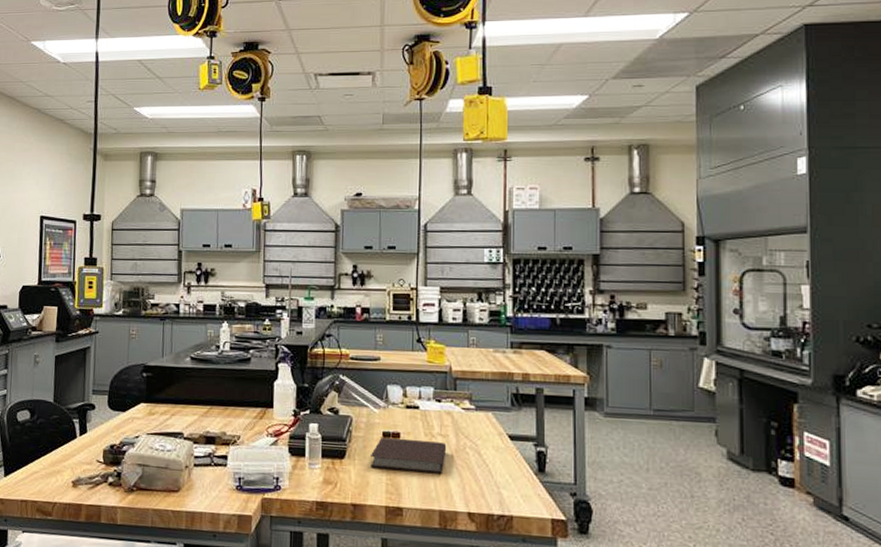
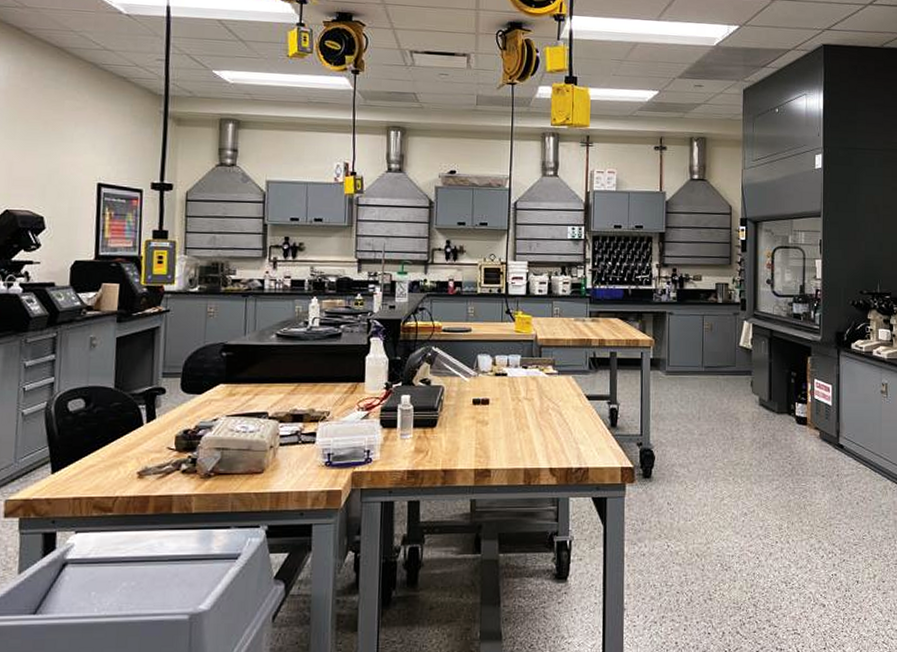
notebook: present [370,436,447,474] -> none [461,404,532,435]

